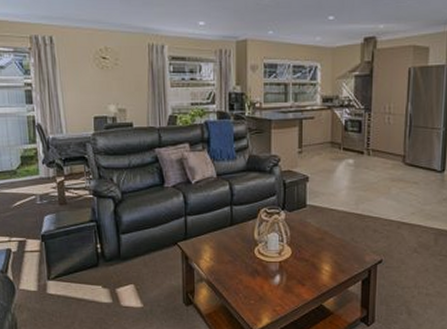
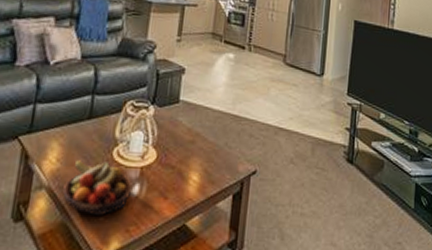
fruit bowl: none [219,259,274,300] -> present [63,160,133,217]

